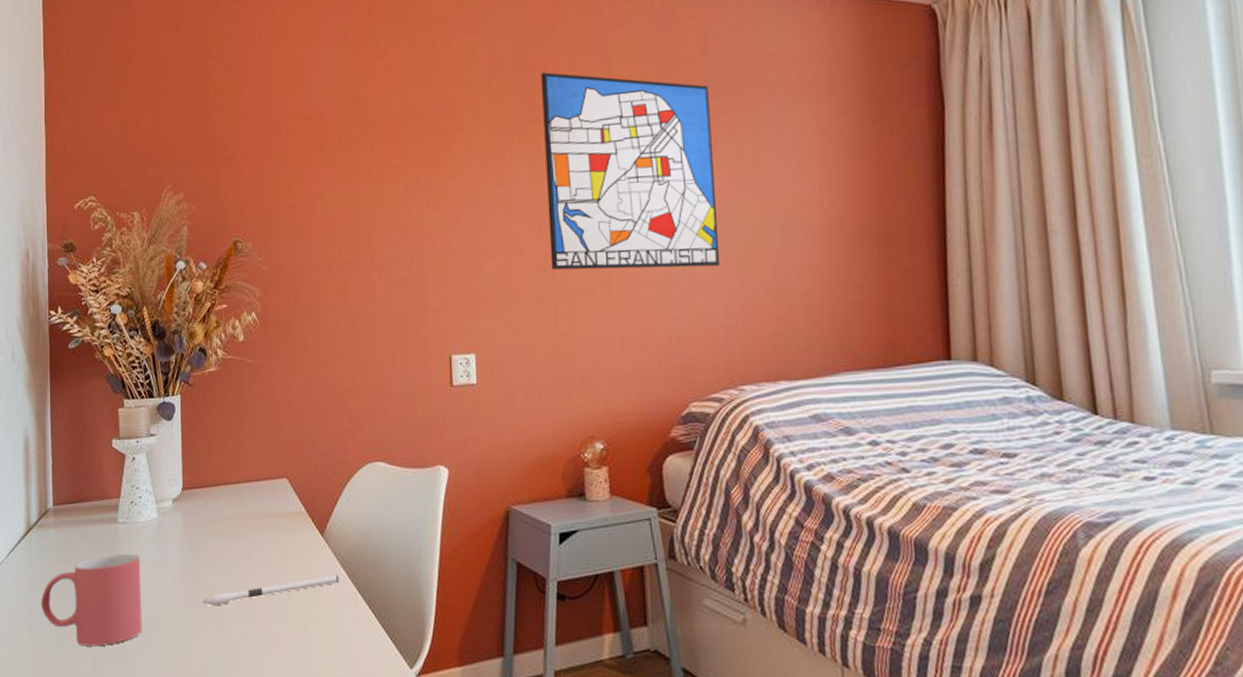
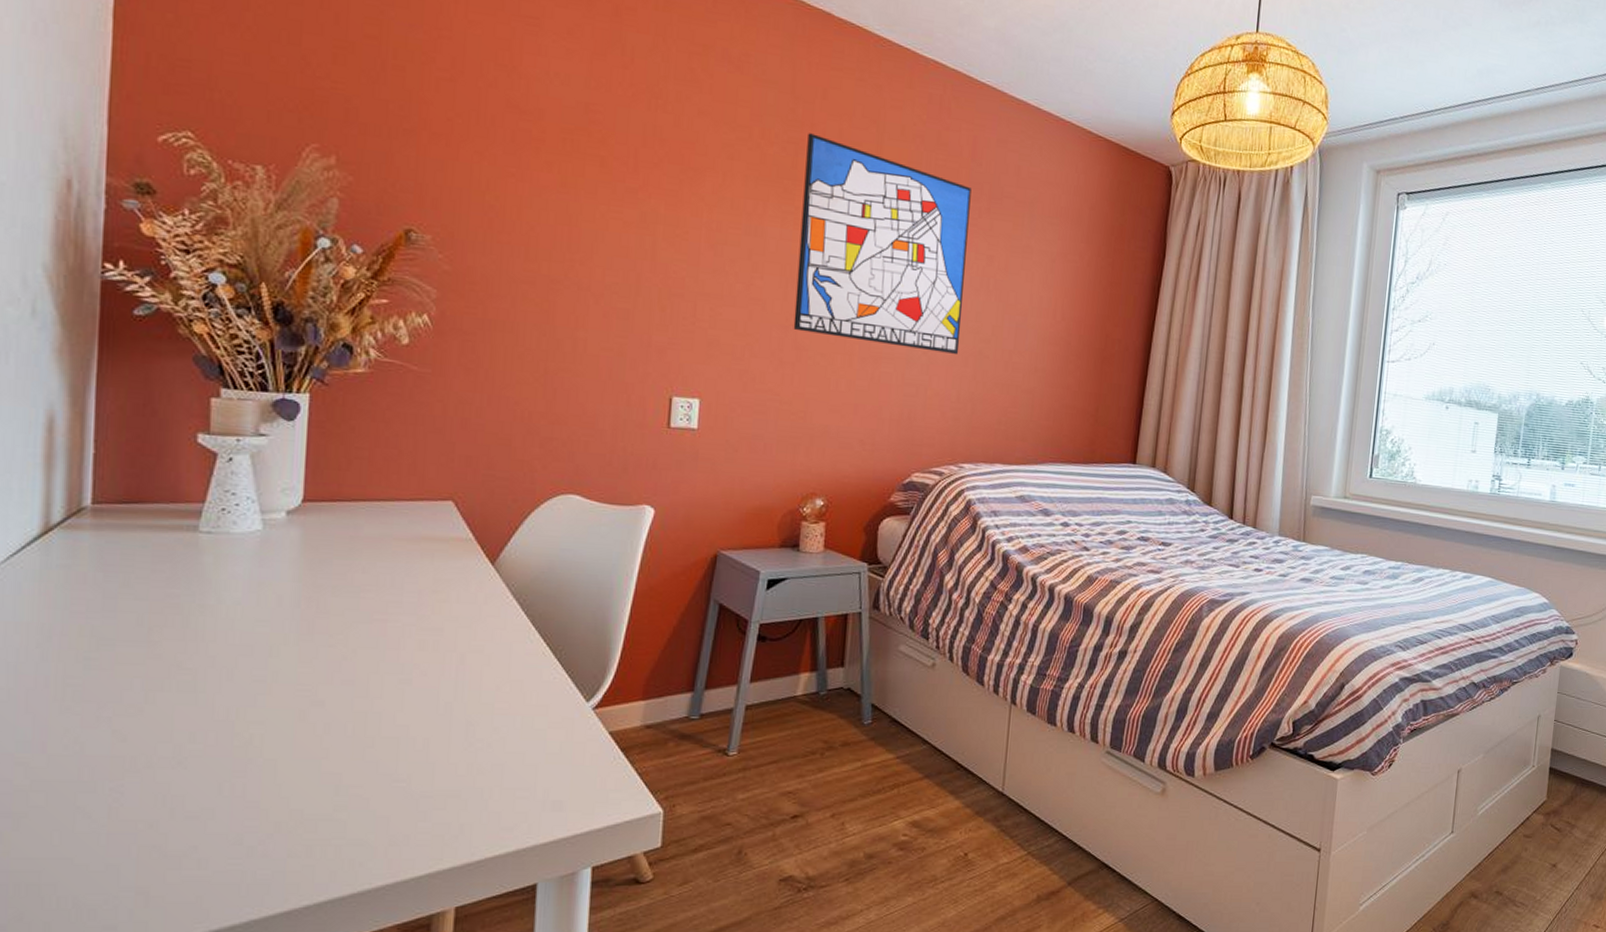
mug: present [40,554,142,647] -> none [61,567,231,673]
candle: present [202,575,339,606] -> none [320,606,510,632]

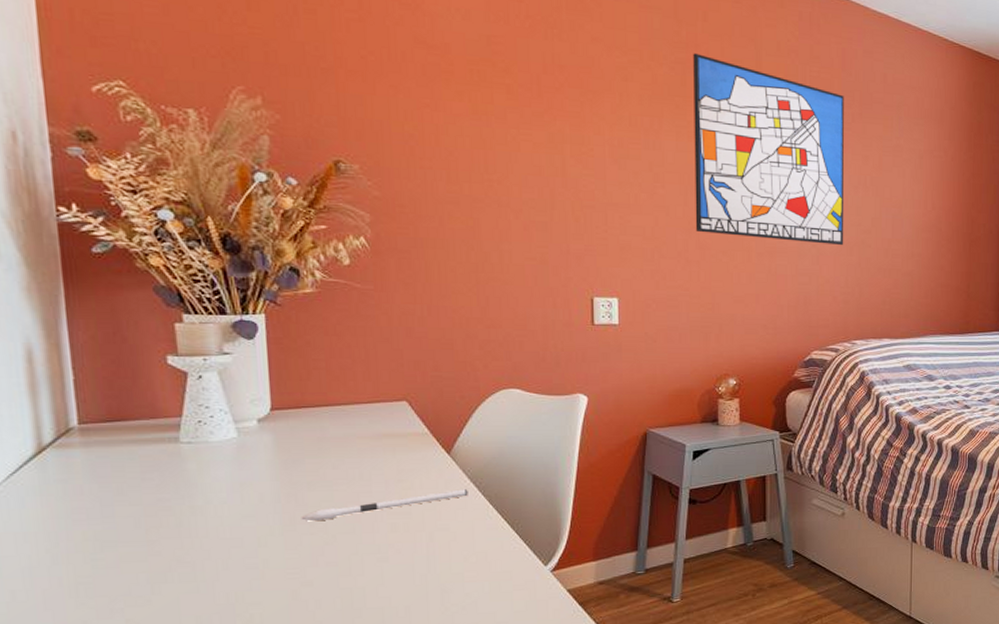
candle: none [320,606,510,632] -> present [301,489,468,522]

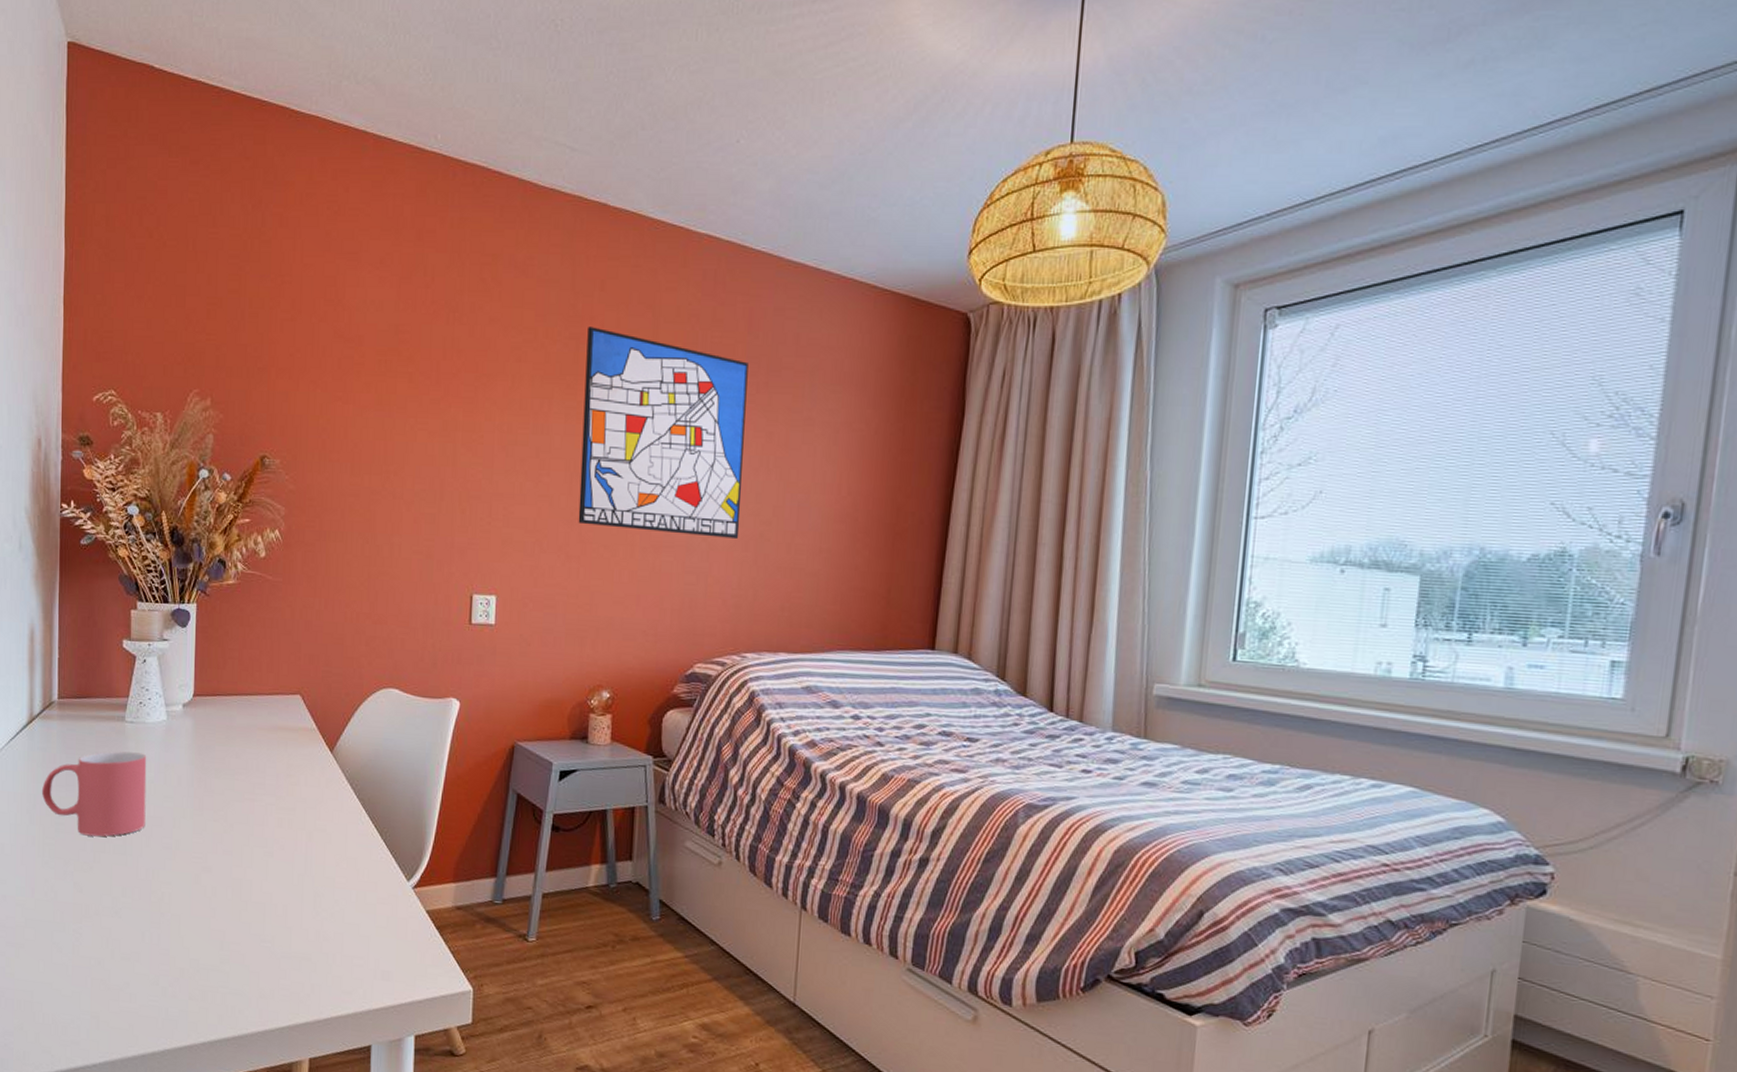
mug: none [65,474,220,568] -> present [41,751,147,837]
candle: present [301,489,468,522] -> none [207,790,345,809]

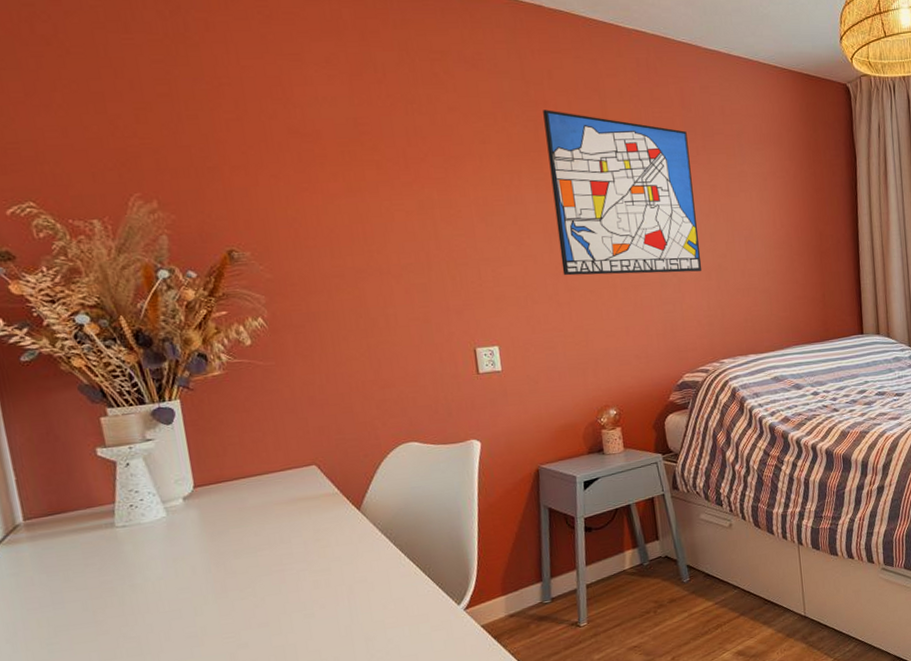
mug: present [41,751,147,837] -> none [21,553,161,649]

